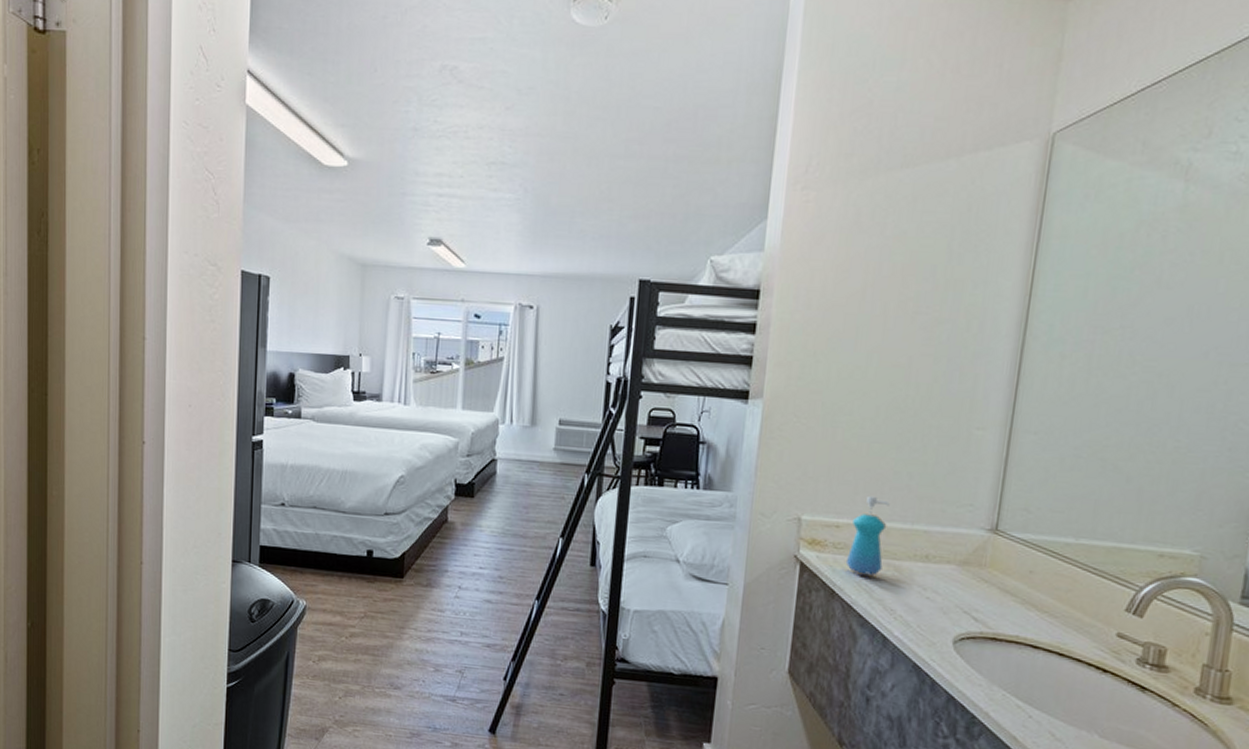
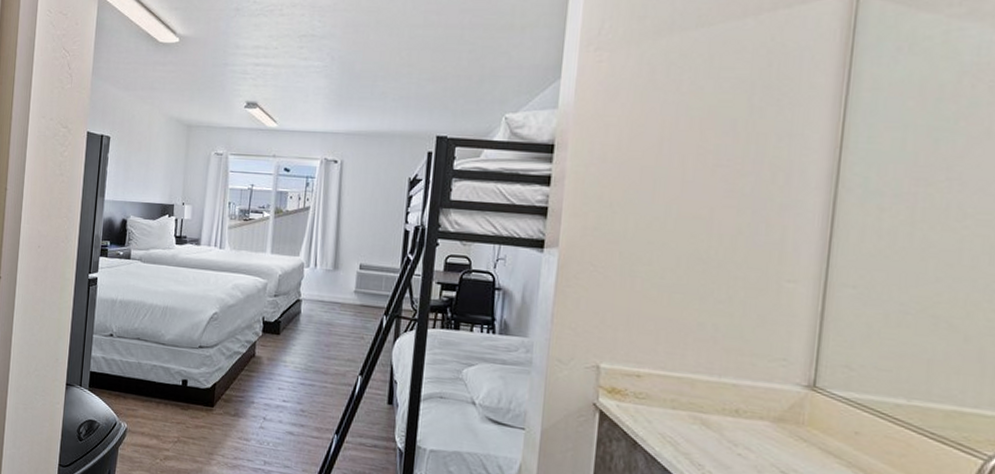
soap dispenser: present [847,495,890,576] -> none [649,346,694,428]

